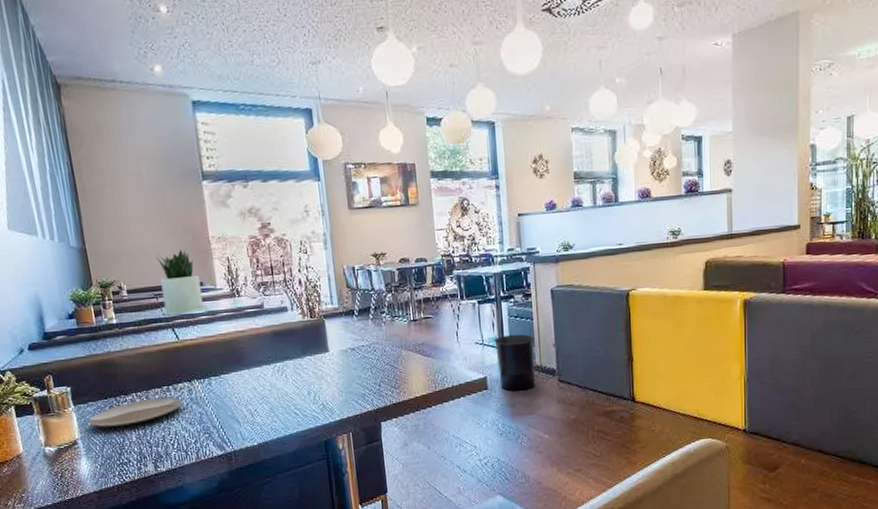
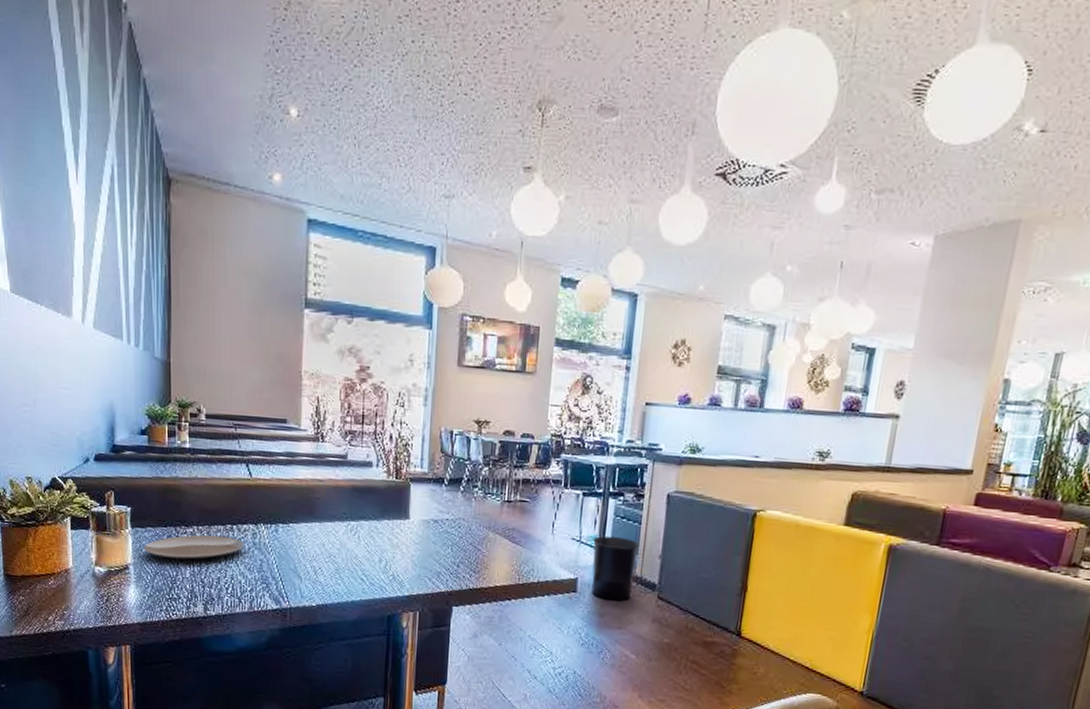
planter: present [155,250,208,316] -> none [238,380,288,452]

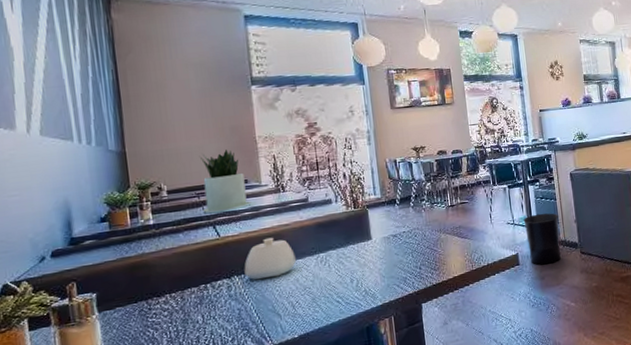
plate: present [144,534,245,560] -> none [114,295,221,334]
planter: none [238,380,288,452] -> present [199,150,251,214]
sugar bowl: none [271,490,326,536] -> present [244,237,297,280]

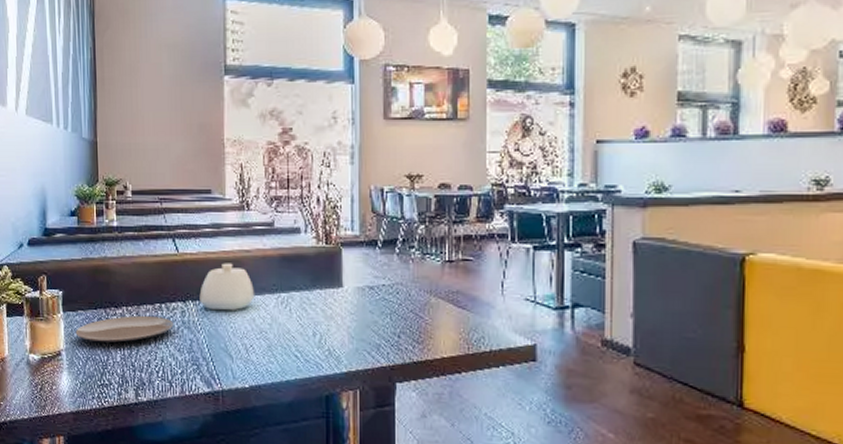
plate: none [114,295,221,334] -> present [75,315,174,343]
planter: present [199,150,251,214] -> none [164,151,213,224]
waste bin: present [523,213,561,265] -> none [550,293,607,370]

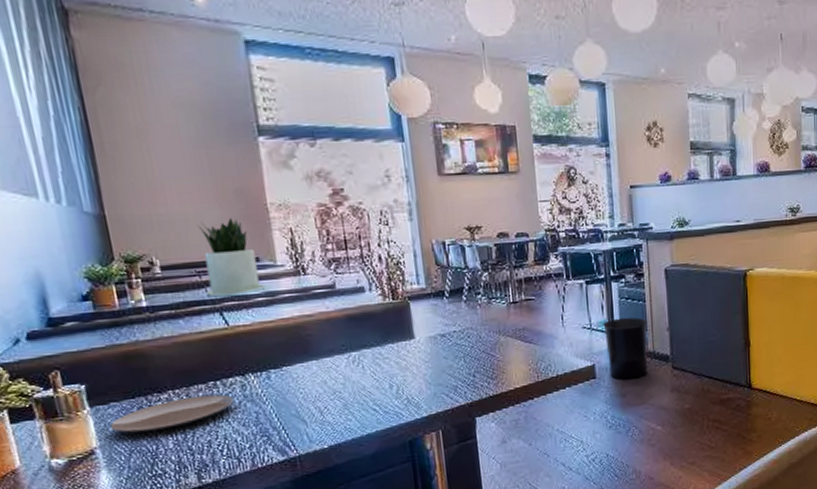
planter: none [164,151,213,224] -> present [197,218,265,297]
sugar bowl: present [199,263,255,311] -> none [259,329,324,380]
waste bin: none [550,293,607,370] -> present [603,317,648,380]

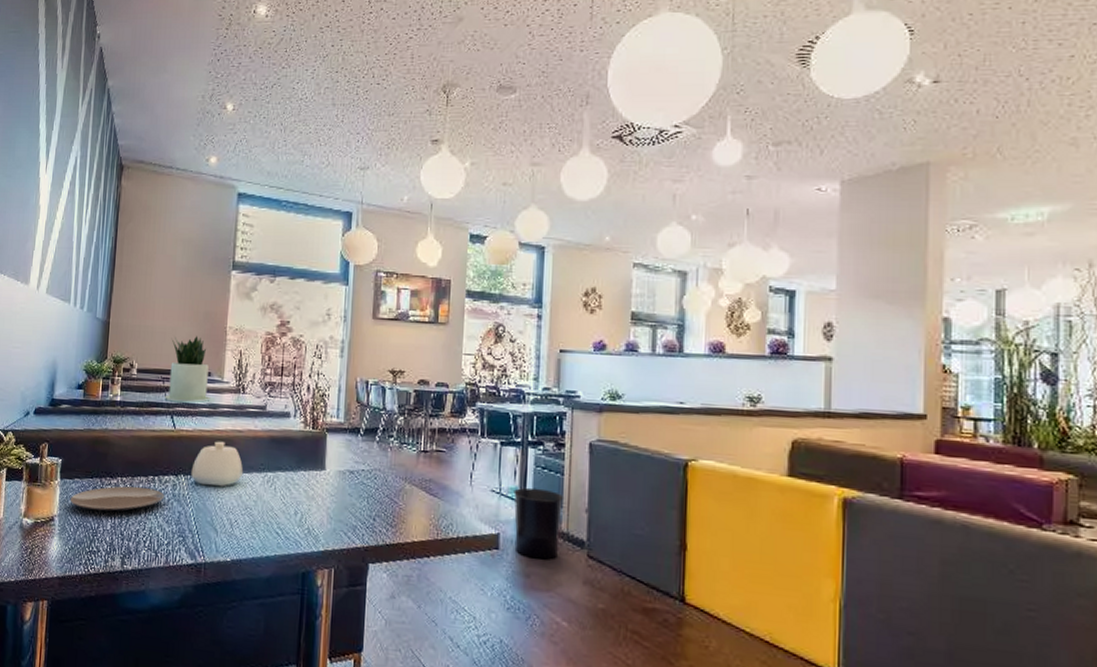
sugar bowl: none [259,329,324,380] -> present [191,441,244,487]

